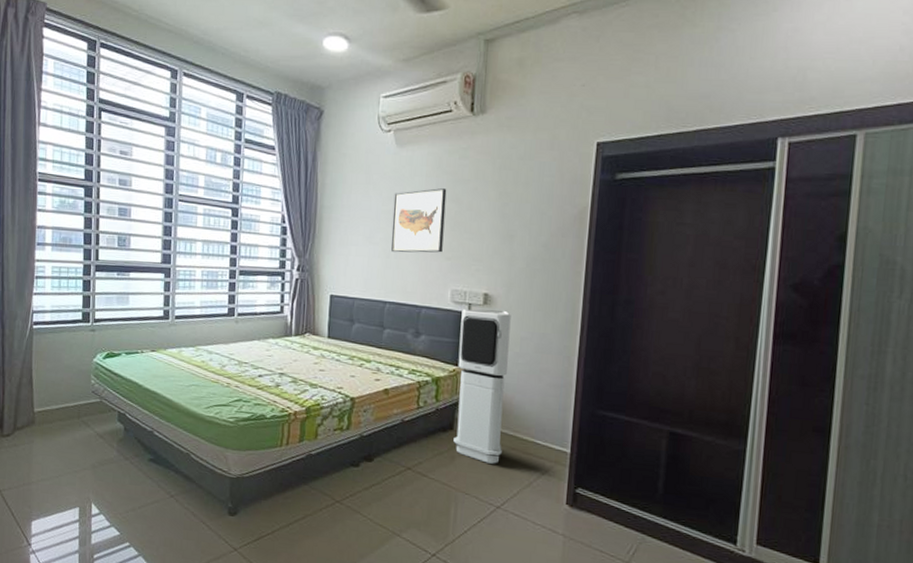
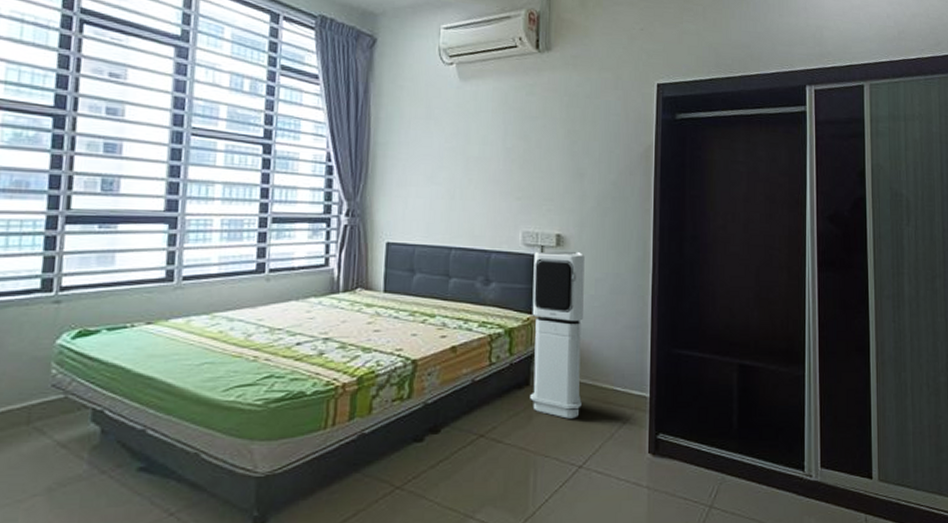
wall art: present [390,187,447,253] -> none [455,124,514,194]

